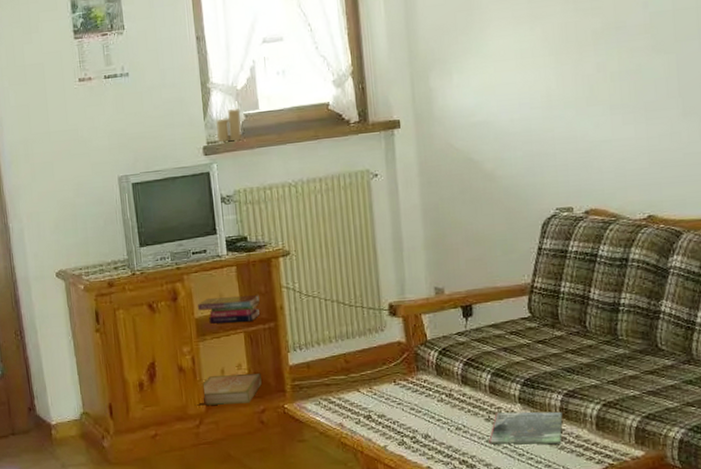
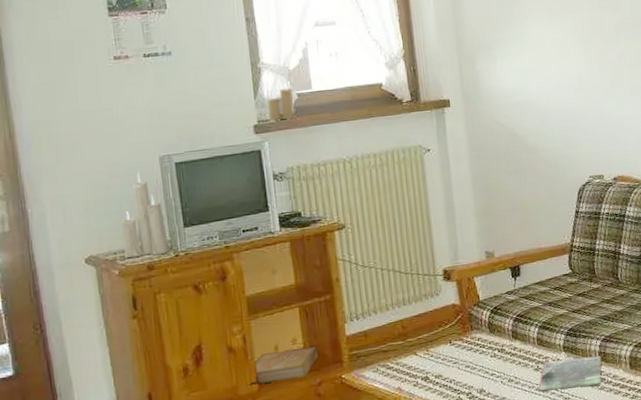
candle: none [86,192,128,274] -> present [121,173,171,258]
books: present [198,295,260,324] -> none [249,269,315,301]

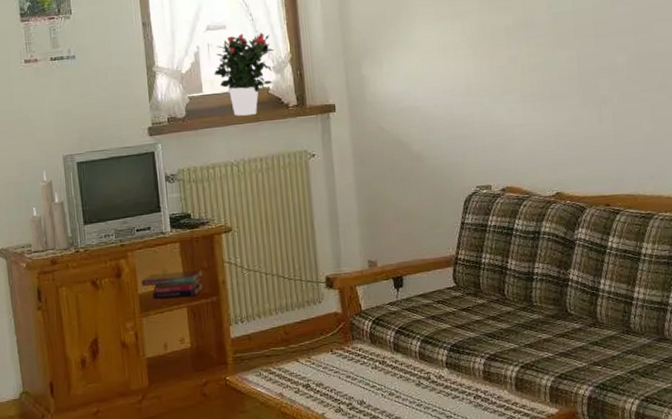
decorative box: present [246,346,318,386] -> none [137,347,204,381]
books: none [249,269,315,301] -> present [141,270,202,299]
candle: present [267,84,296,121] -> none [161,87,187,124]
potted flower: none [323,28,386,113] -> present [214,32,274,116]
magazine: present [538,356,602,392] -> none [419,374,486,408]

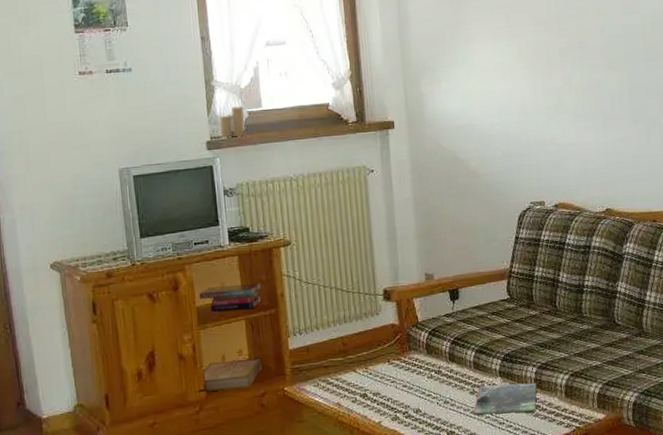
candle: present [29,171,72,252] -> none [83,184,128,265]
decorative box: none [137,347,204,381] -> present [194,358,262,393]
candle: none [161,87,187,124] -> present [220,102,246,138]
potted flower: present [214,32,274,116] -> none [273,49,334,132]
magazine: none [419,374,486,408] -> present [473,382,537,415]

